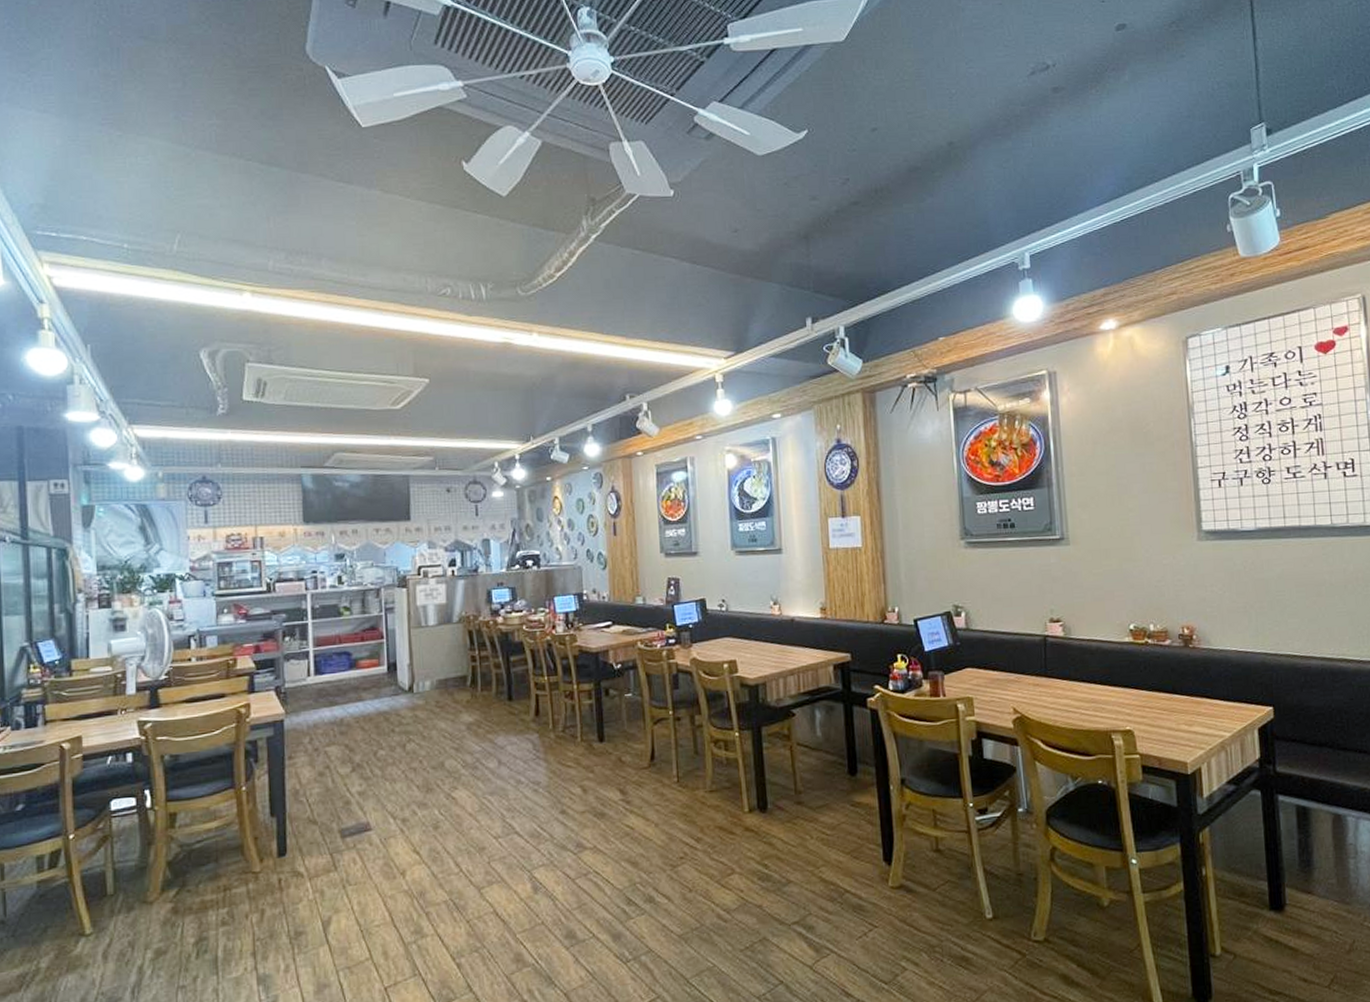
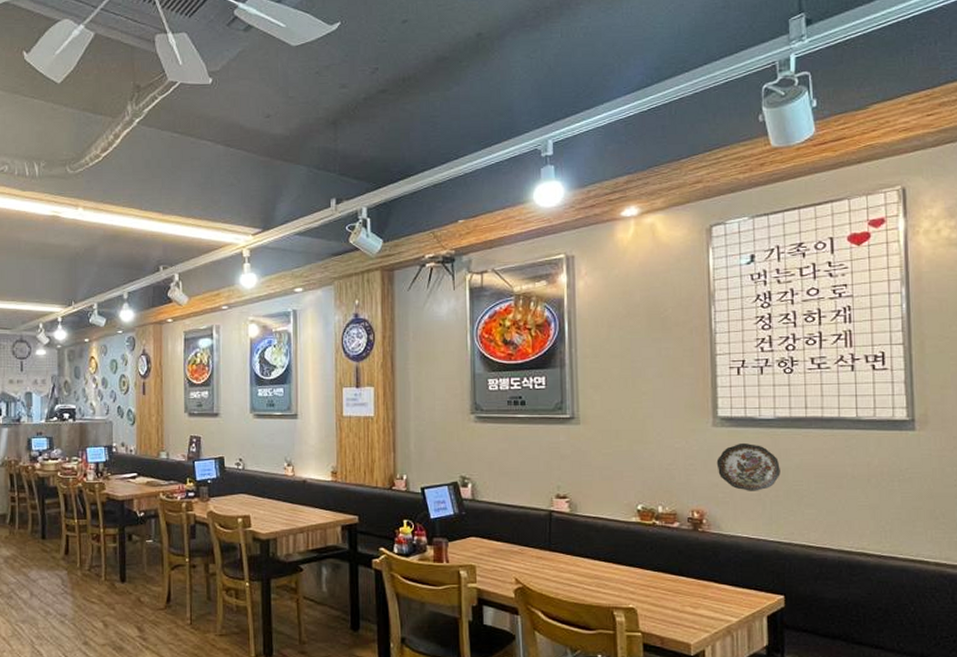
decorative plate: none [1203,556,1264,604] -> present [716,443,780,491]

